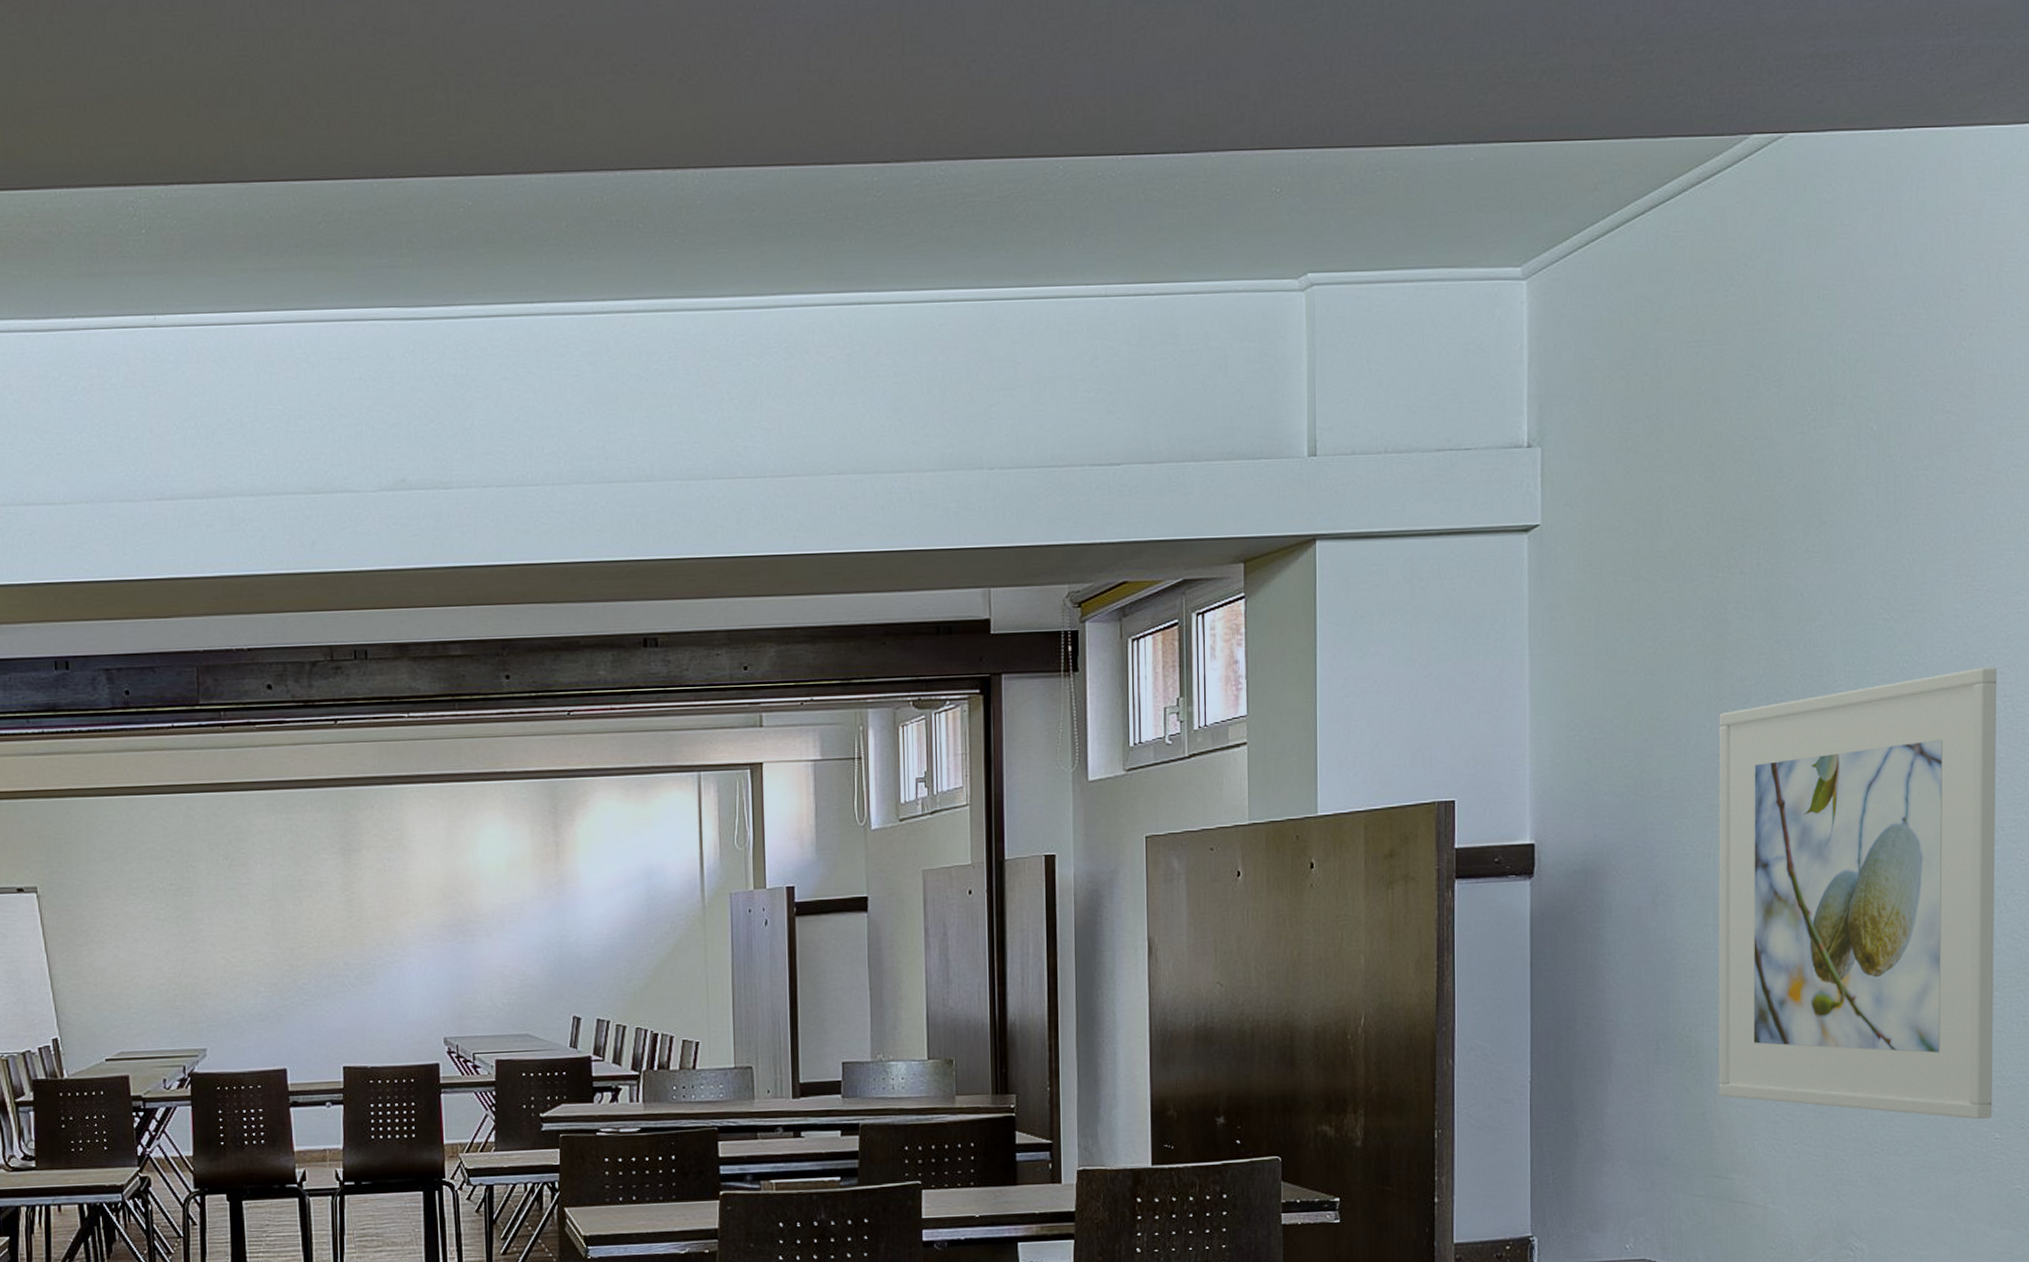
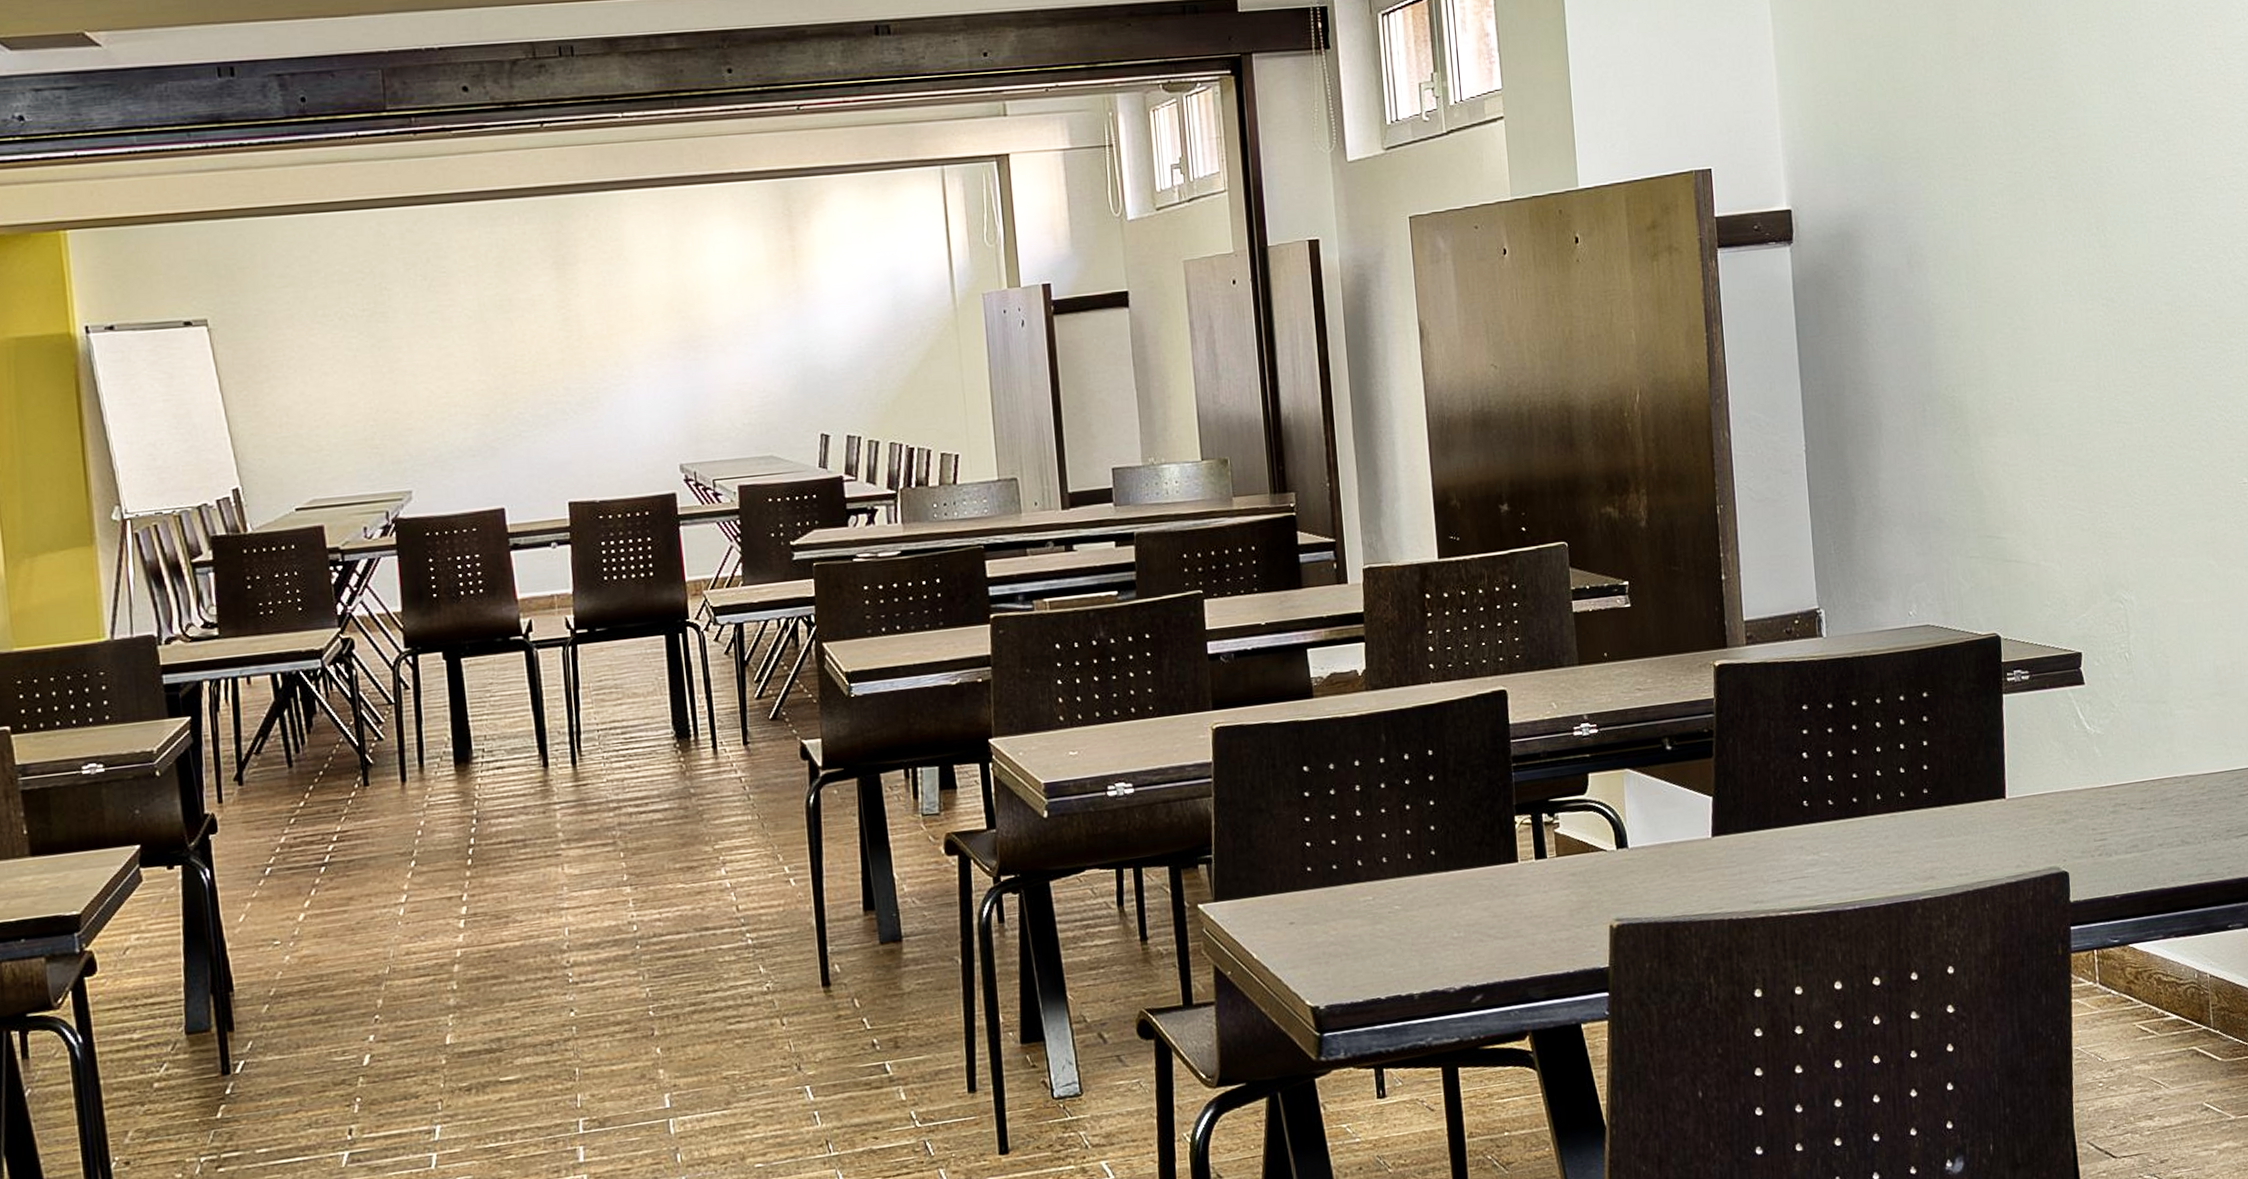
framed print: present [1719,667,1997,1120] -> none [1955,21,2239,466]

